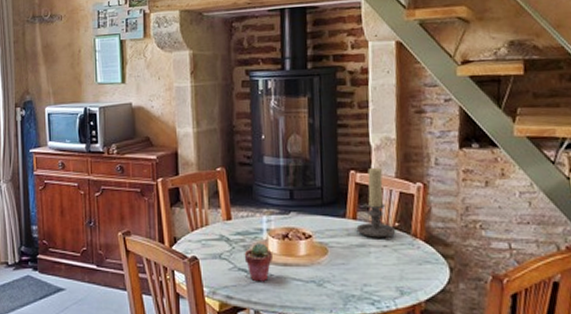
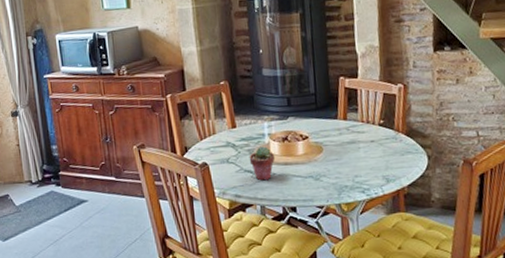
candle holder: present [356,167,396,241] -> none [347,72,382,137]

